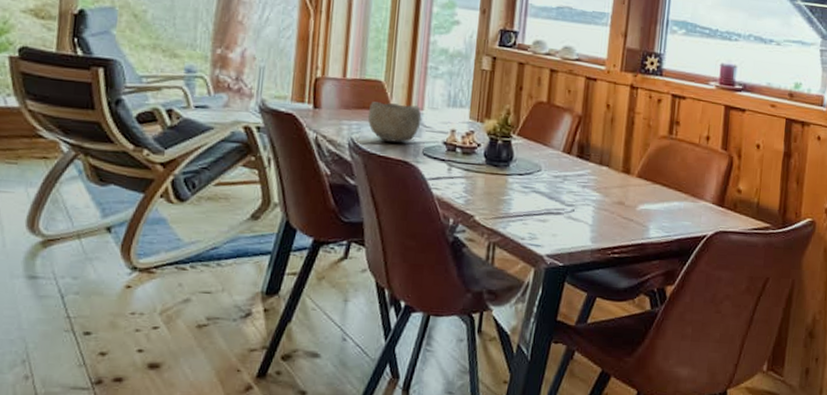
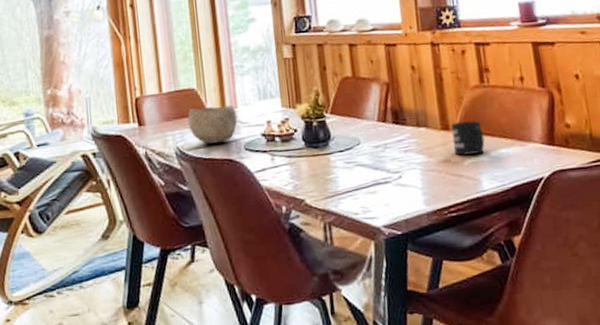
mug: none [629,167,661,202] -> present [450,120,485,156]

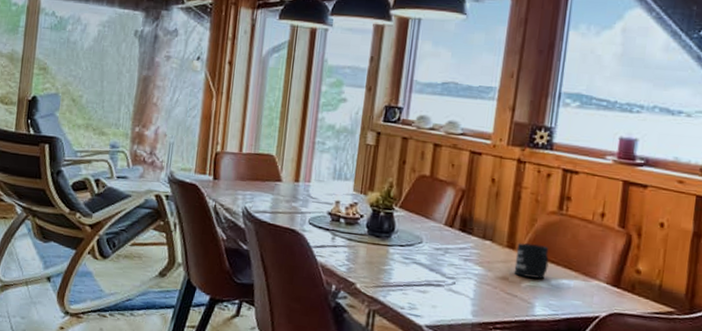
bowl: present [187,105,238,144] -> none [260,174,309,212]

